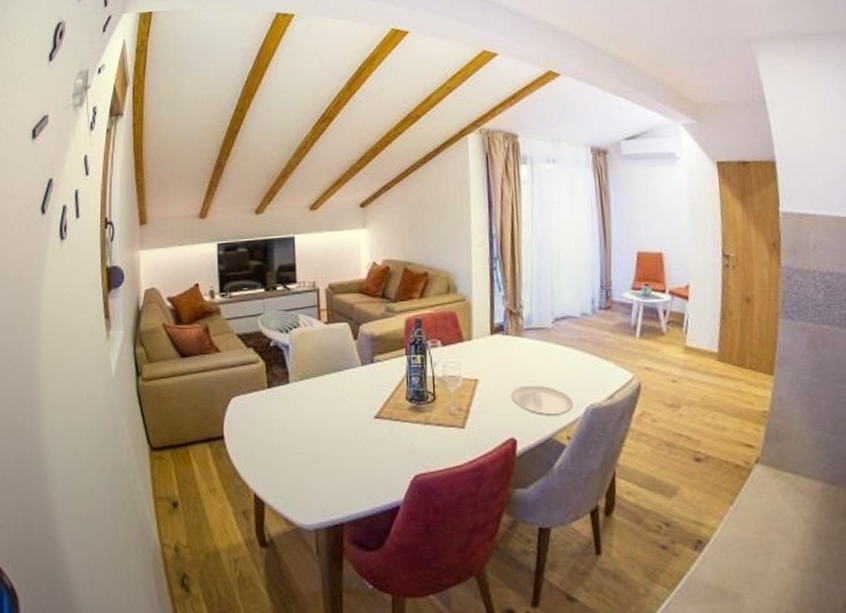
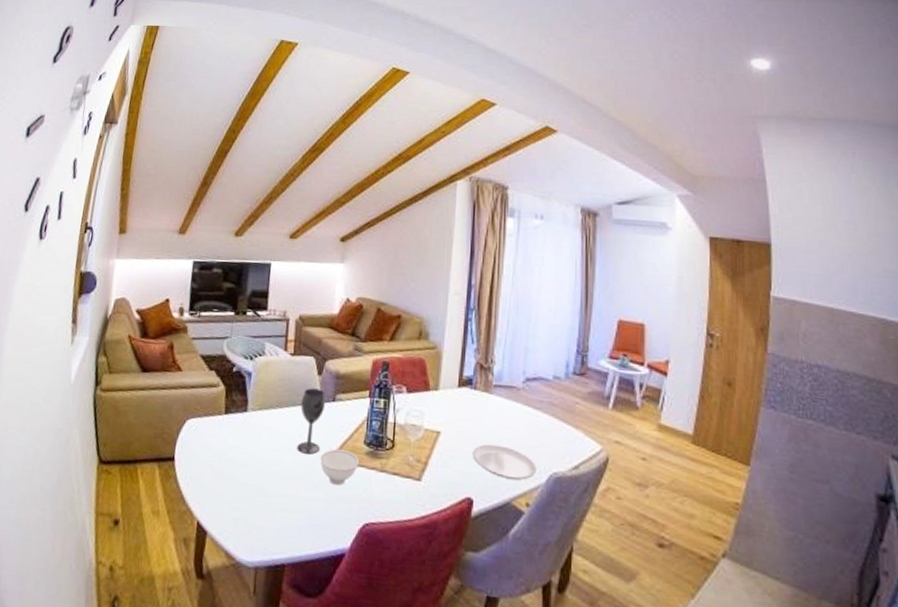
wine glass: none [340,353,365,416] -> present [297,388,326,455]
bowl: none [365,407,404,442] -> present [320,448,360,485]

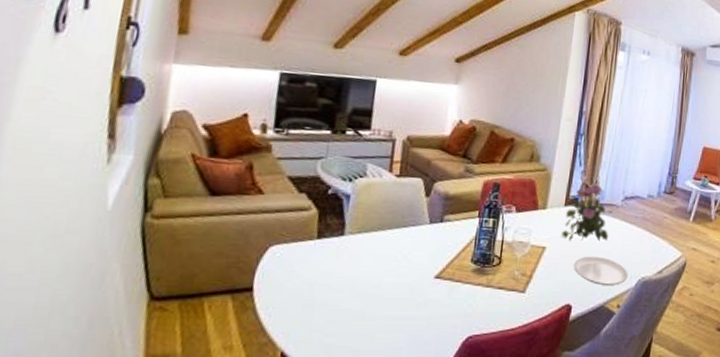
wine glass: present [297,388,326,455] -> none [400,209,433,275]
bowl: present [320,448,360,485] -> none [424,267,466,302]
flower bouquet: none [456,363,513,428] -> present [561,184,613,242]

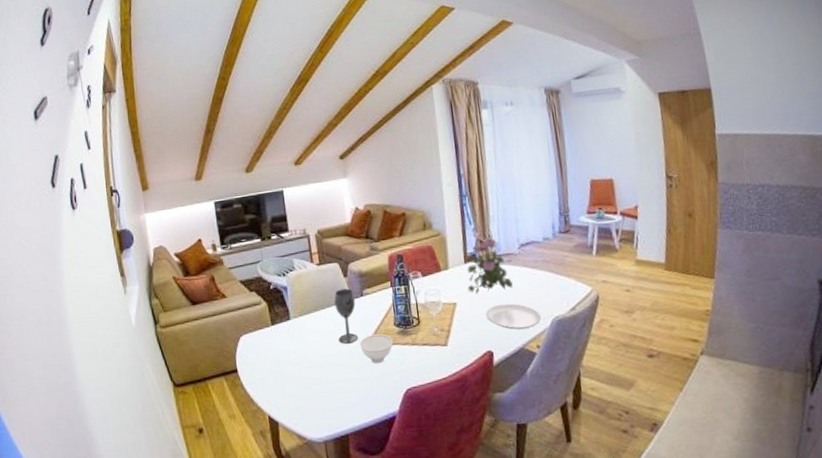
wine glass: none [400,209,433,275] -> present [334,288,358,344]
bowl: none [424,267,466,302] -> present [360,333,394,363]

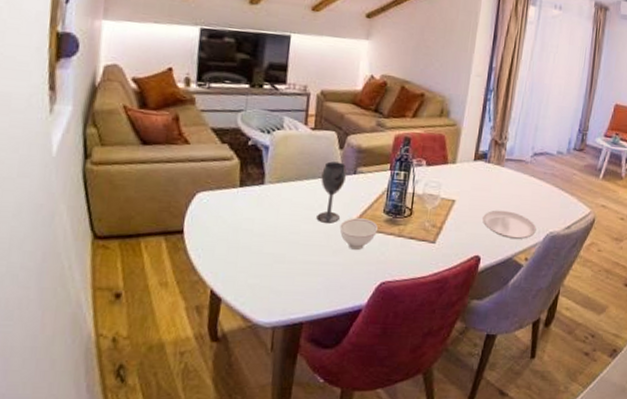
flower bouquet: present [467,238,513,294] -> none [471,140,522,196]

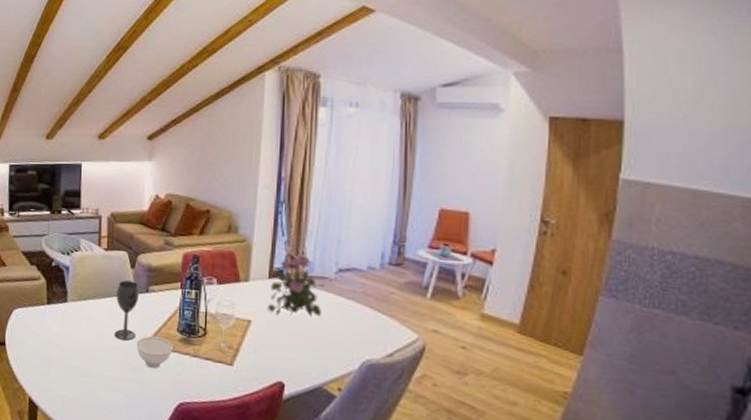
flower bouquet: none [471,140,522,196] -> present [267,255,325,318]
plate: present [482,210,536,239] -> none [284,332,349,366]

